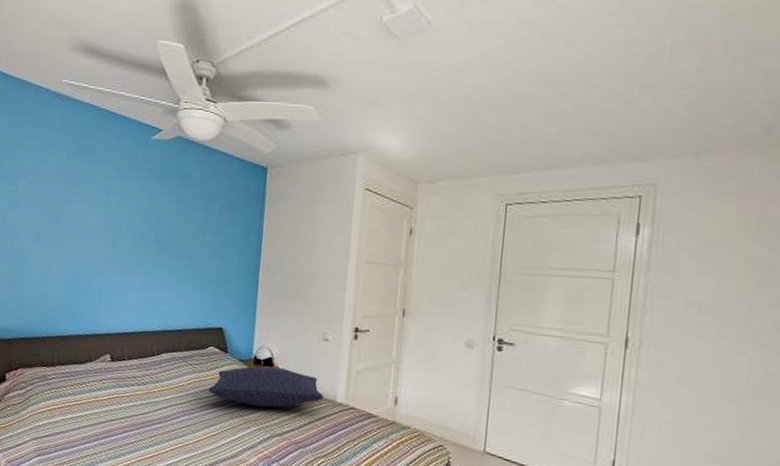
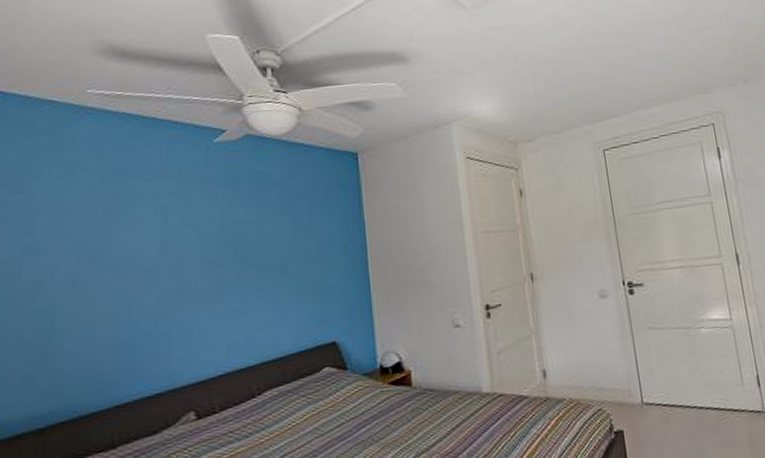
pillow: present [209,366,324,408] -> none [331,370,468,426]

